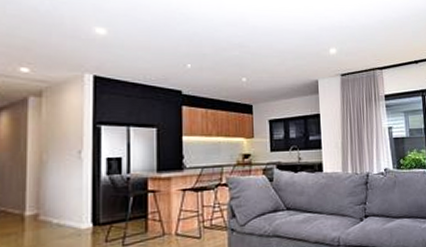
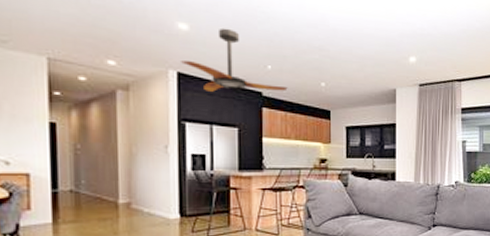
ceiling fan: none [98,30,208,93] -> present [181,28,288,92]

